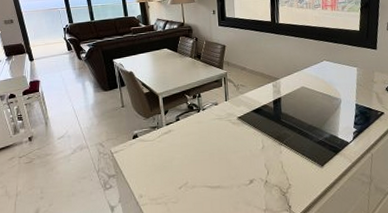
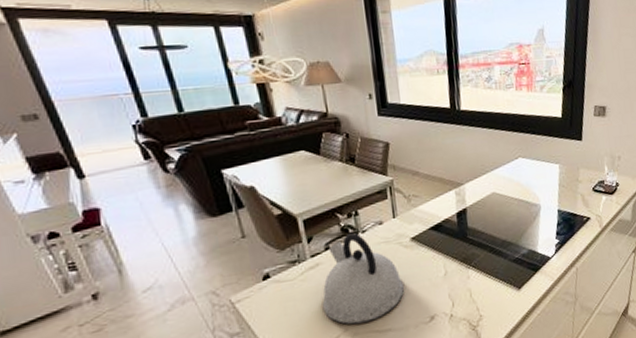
kettle: none [171,109,231,179] -> present [322,232,404,325]

